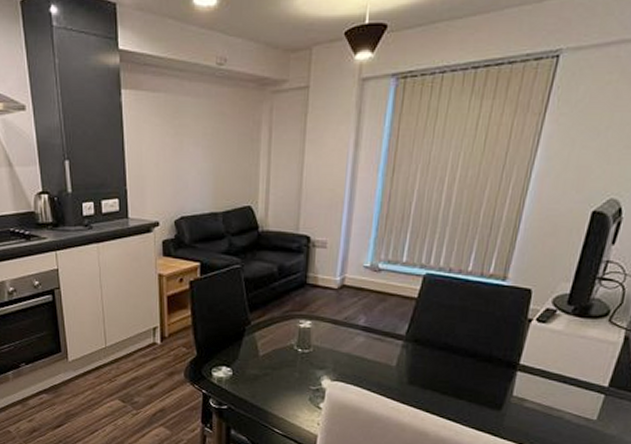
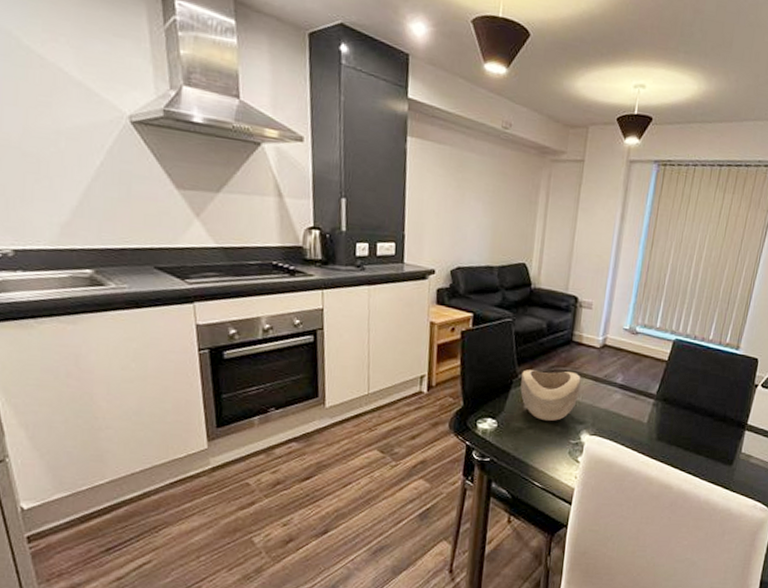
decorative bowl: none [254,316,319,367] -> present [520,369,581,421]

